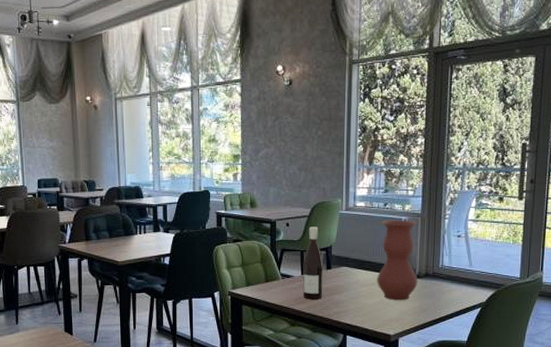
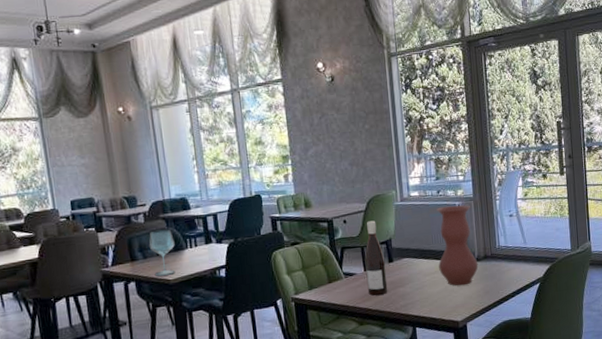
wine glass: none [102,214,126,257] -> present [148,229,176,276]

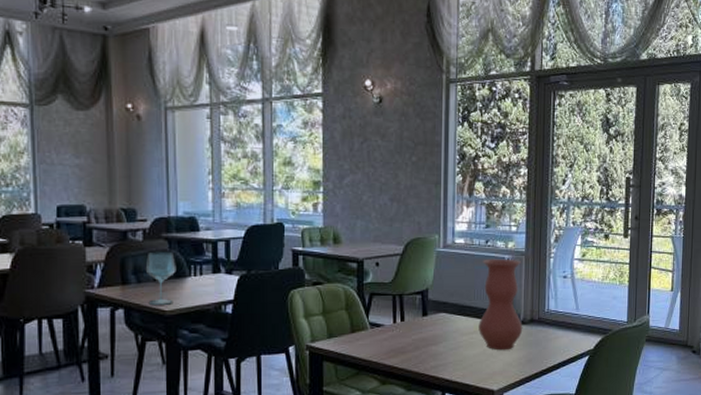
bottle: present [364,220,388,296] -> none [395,266,419,352]

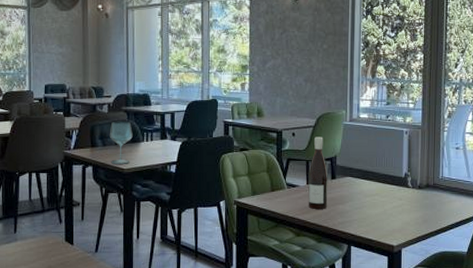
bottle: none [395,266,419,352] -> present [308,137,328,209]
vase: present [478,258,523,350] -> none [380,131,420,210]

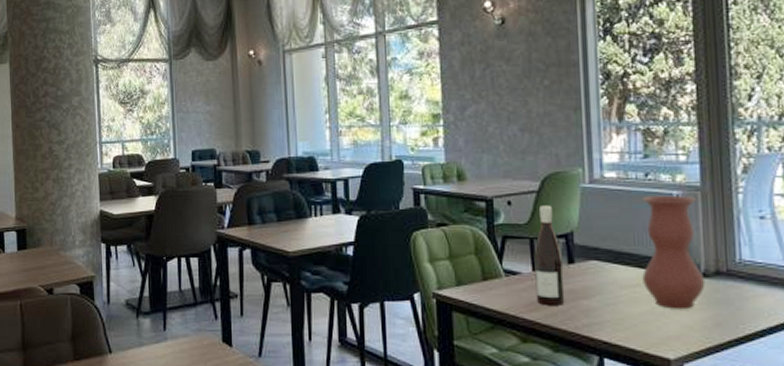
wine glass: present [109,121,133,164] -> none [269,192,298,246]
vase: none [380,131,420,210] -> present [642,195,706,308]

